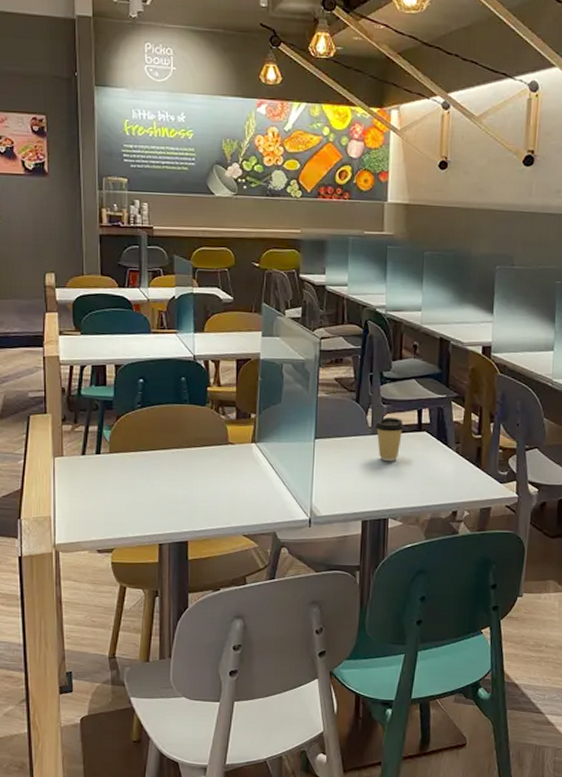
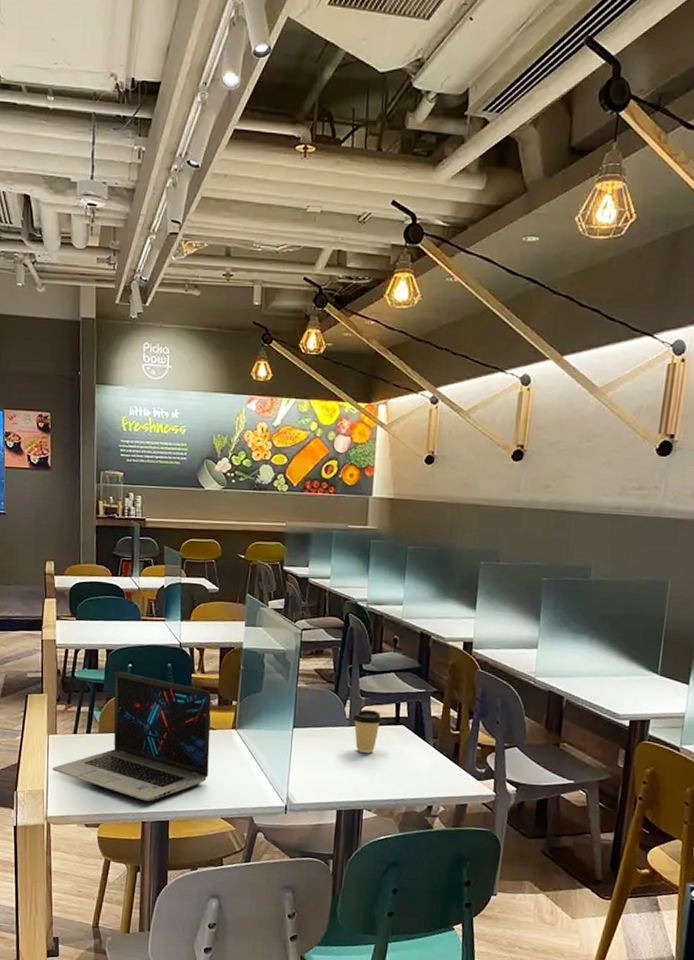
laptop: none [60,388,229,523] -> present [52,672,212,802]

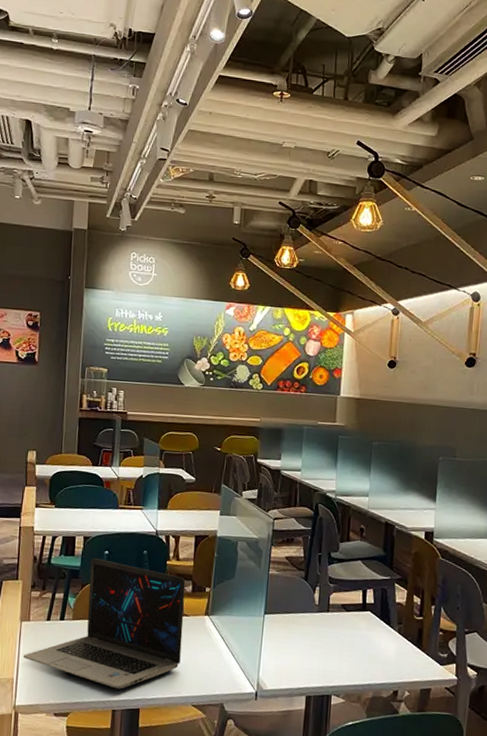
coffee cup: present [352,709,383,753] -> none [321,596,350,639]

